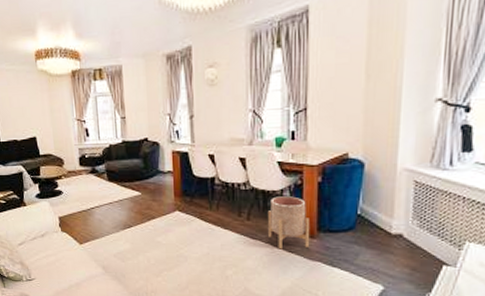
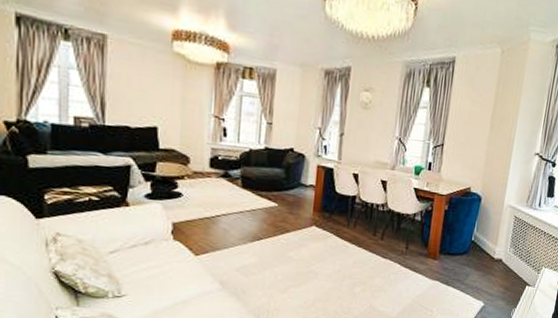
planter: present [267,196,310,249] -> none [397,219,434,269]

